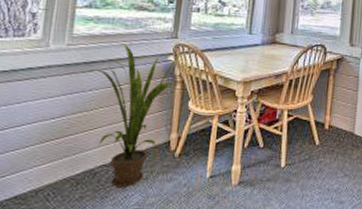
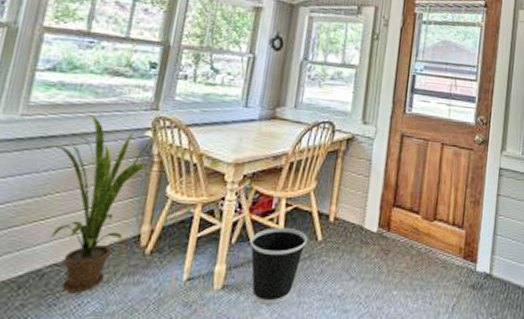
wastebasket: none [259,134,307,197] -> present [249,228,307,305]

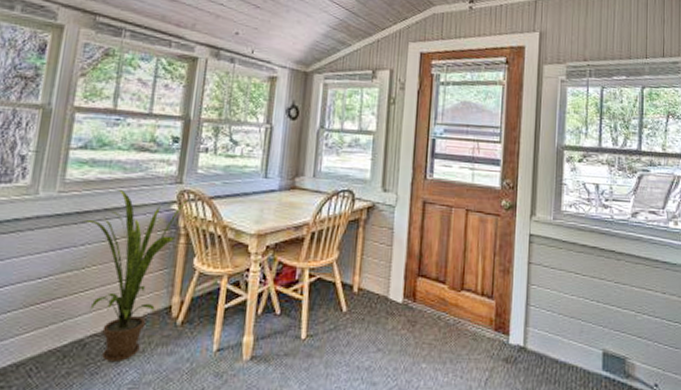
wastebasket: present [249,228,307,305] -> none [275,299,332,376]

